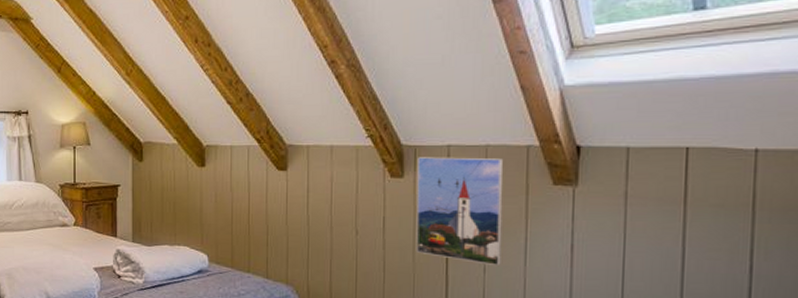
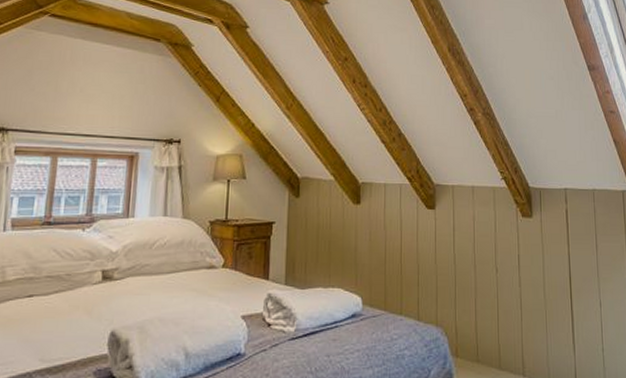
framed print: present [416,157,504,267] -> none [543,199,612,301]

